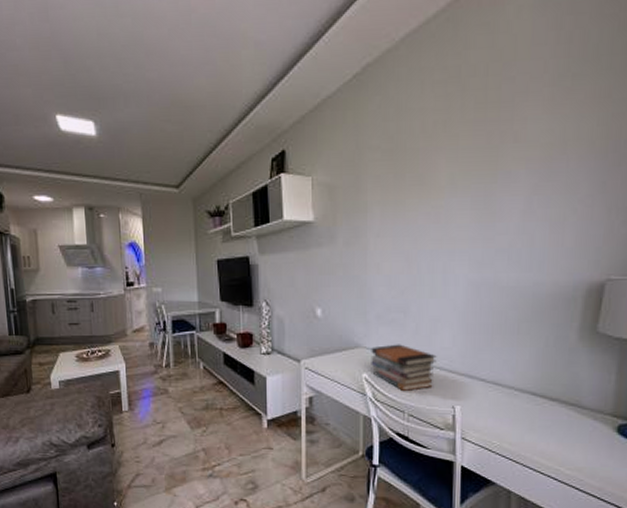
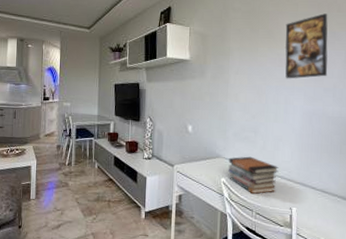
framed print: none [442,146,501,240] -> present [285,13,328,79]

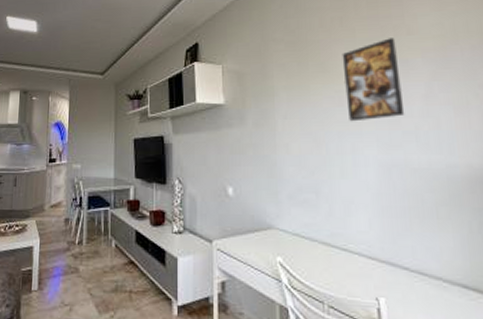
book stack: present [228,156,279,194] -> none [284,226,354,278]

